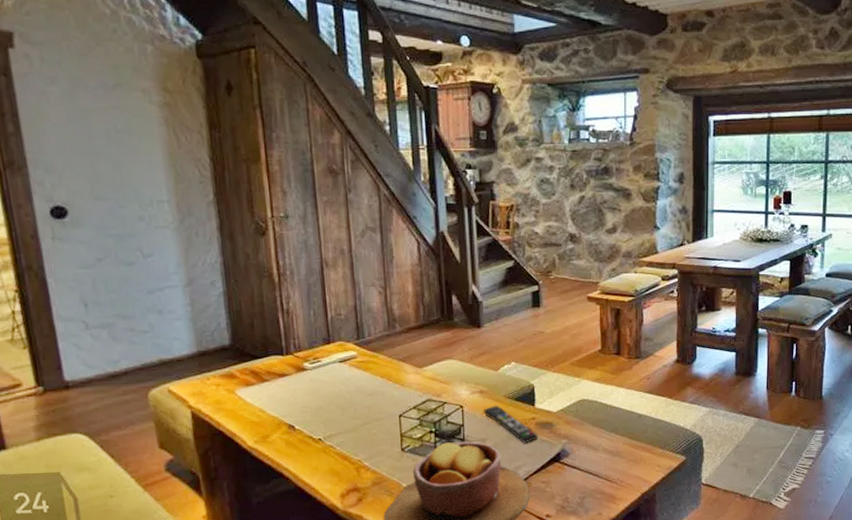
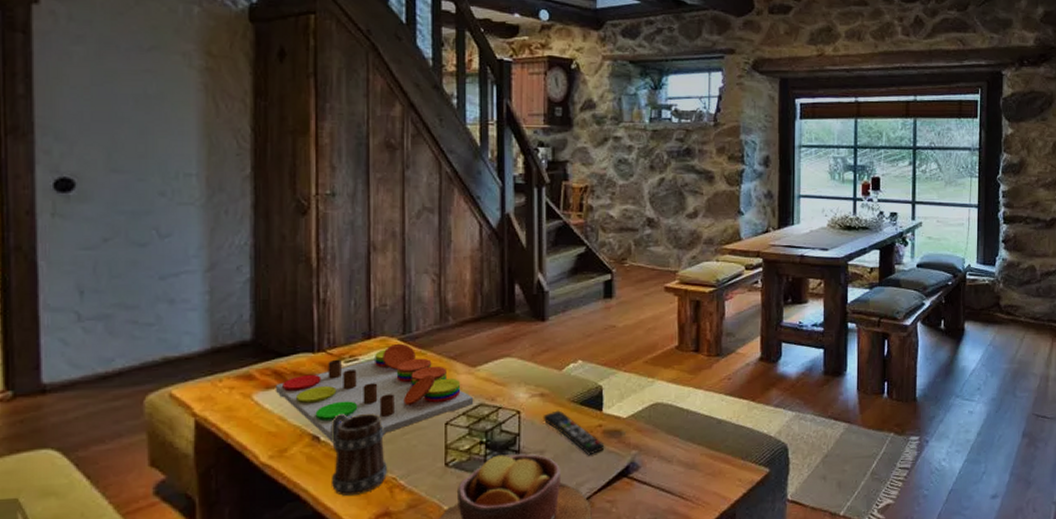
board game: none [254,347,423,430] -> present [276,343,474,441]
mug: none [303,406,354,474] -> present [331,413,388,496]

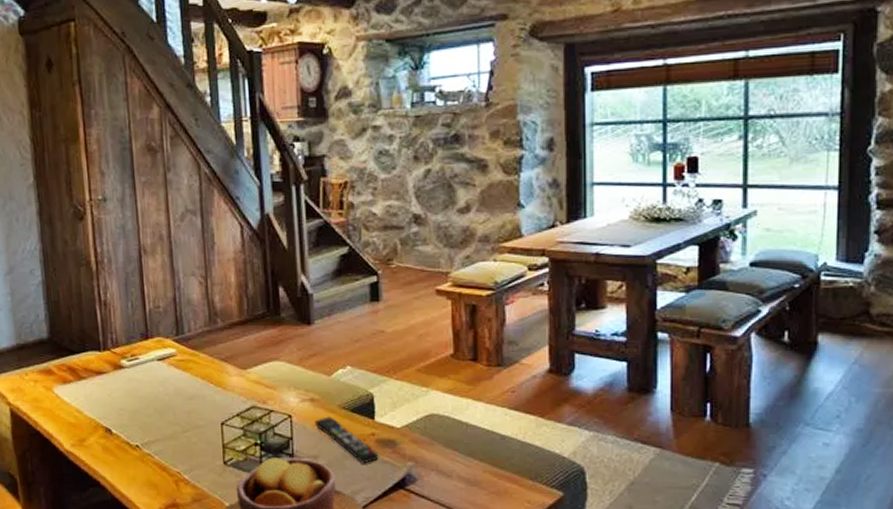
board game: present [276,343,474,441] -> none [71,344,247,434]
mug: present [331,413,388,496] -> none [120,409,173,485]

